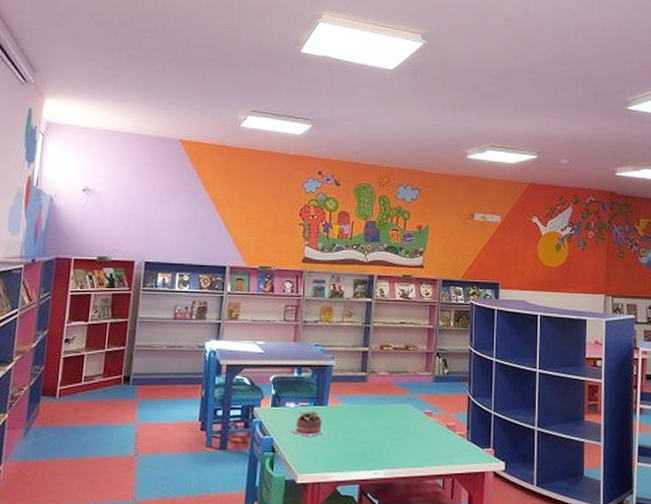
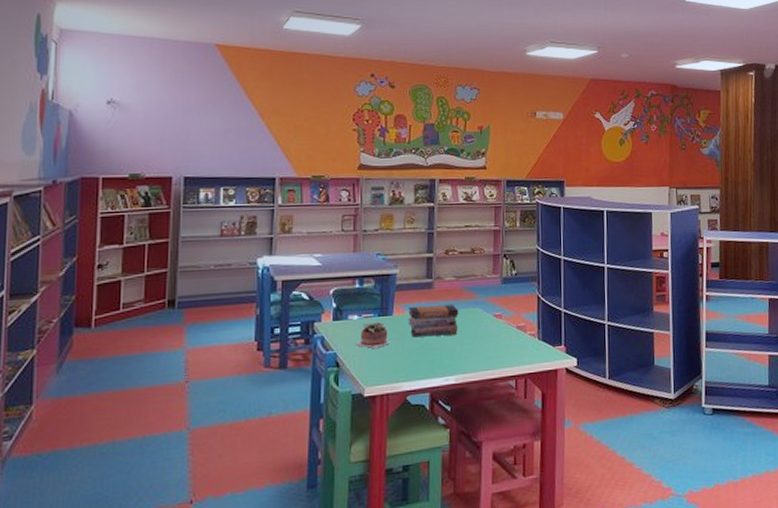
book stack: none [341,399,391,429] -> present [407,305,459,338]

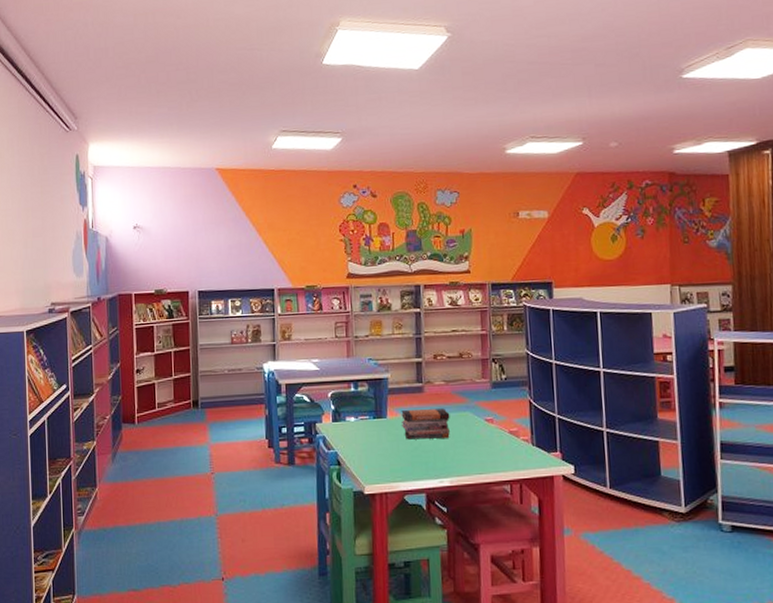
succulent plant: present [355,321,391,349] -> none [354,423,387,450]

